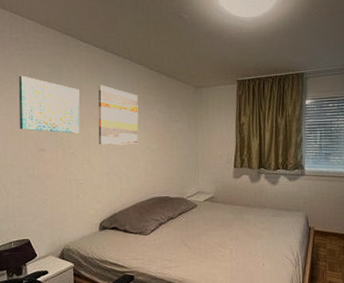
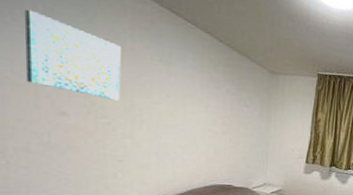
wall art: present [98,85,139,146] -> none [146,46,201,126]

